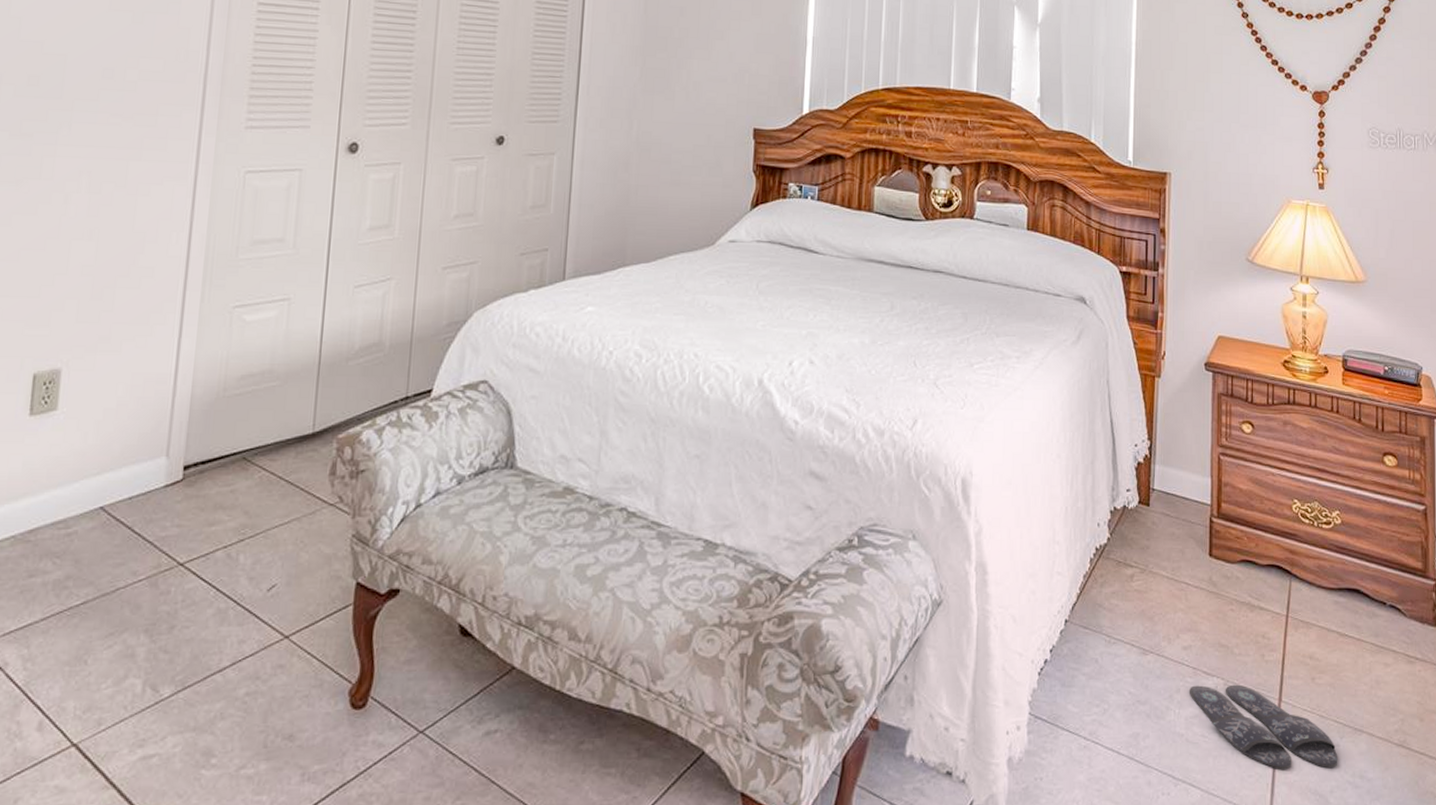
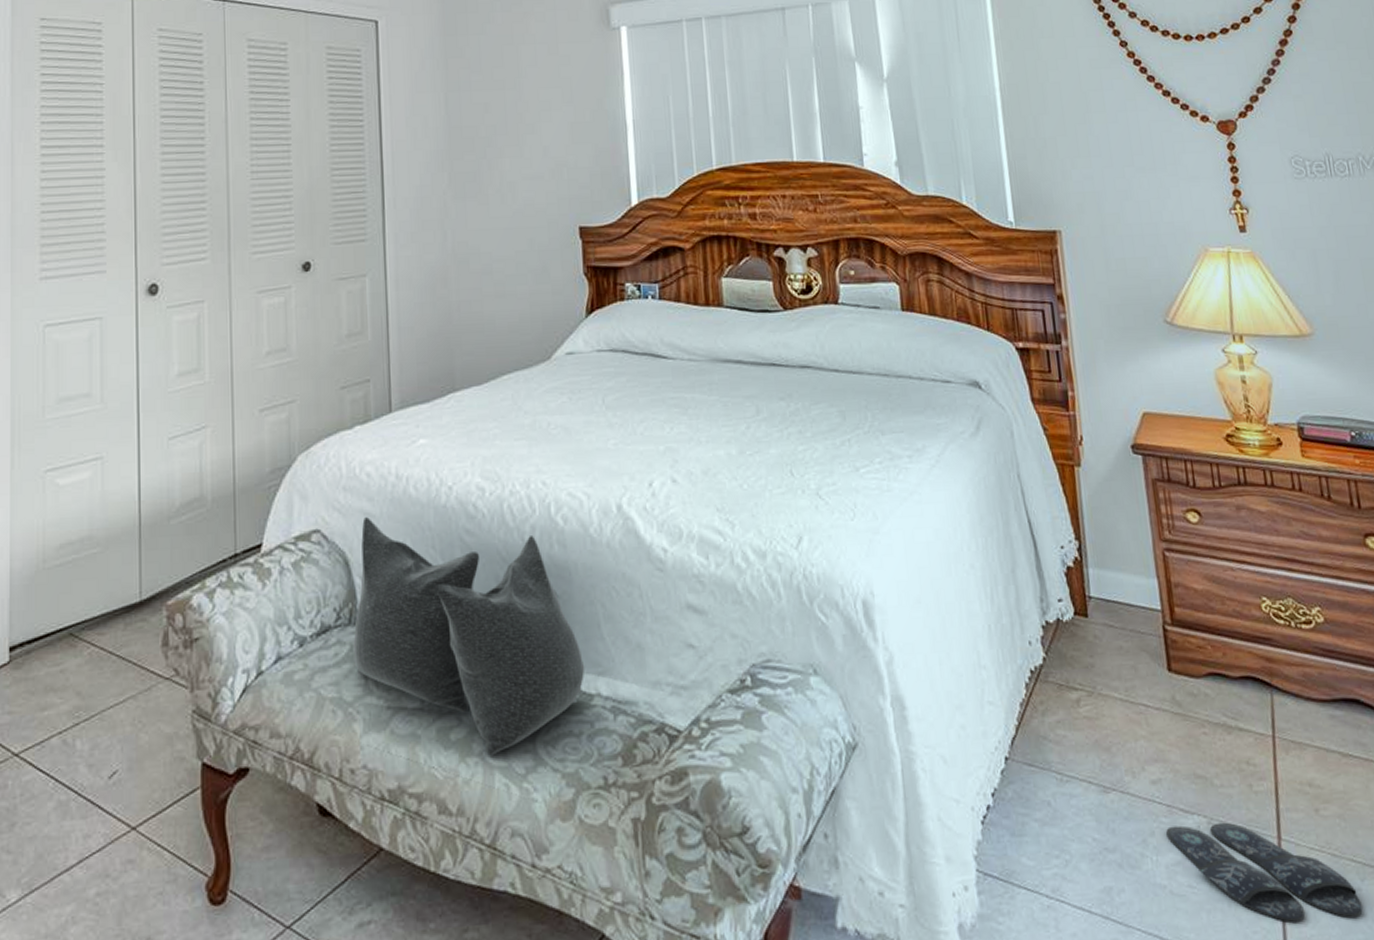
cushion: none [506,373,714,592] -> present [353,517,585,756]

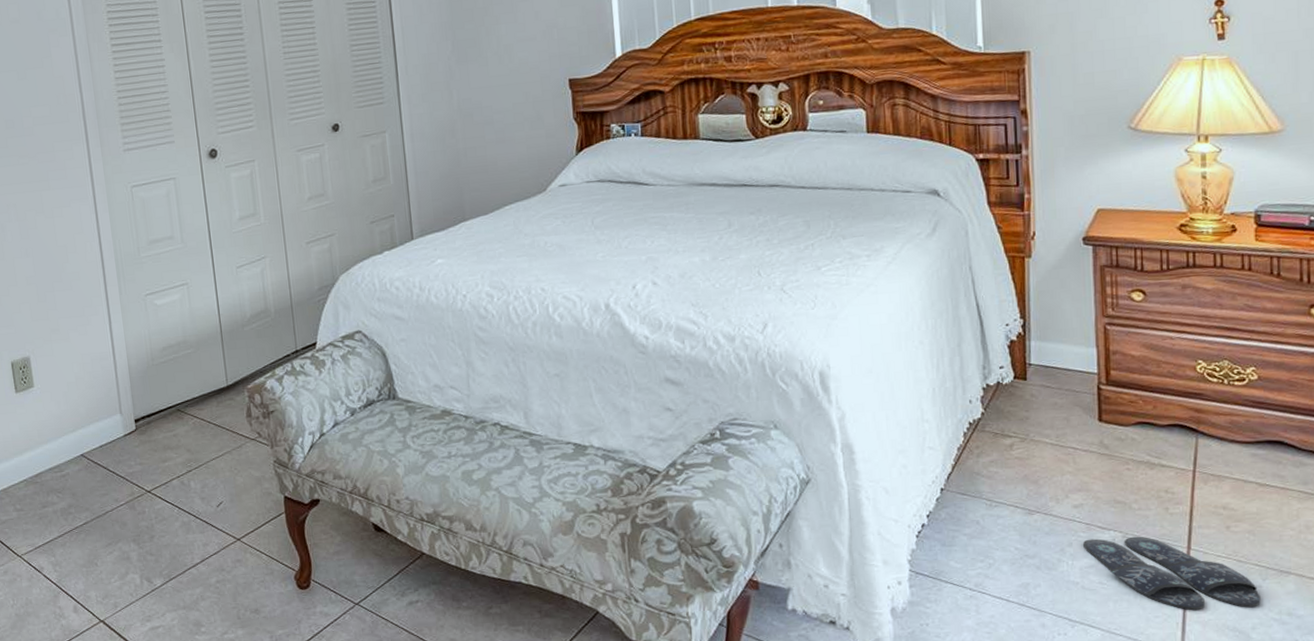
cushion: present [353,517,585,756] -> none [392,320,580,490]

